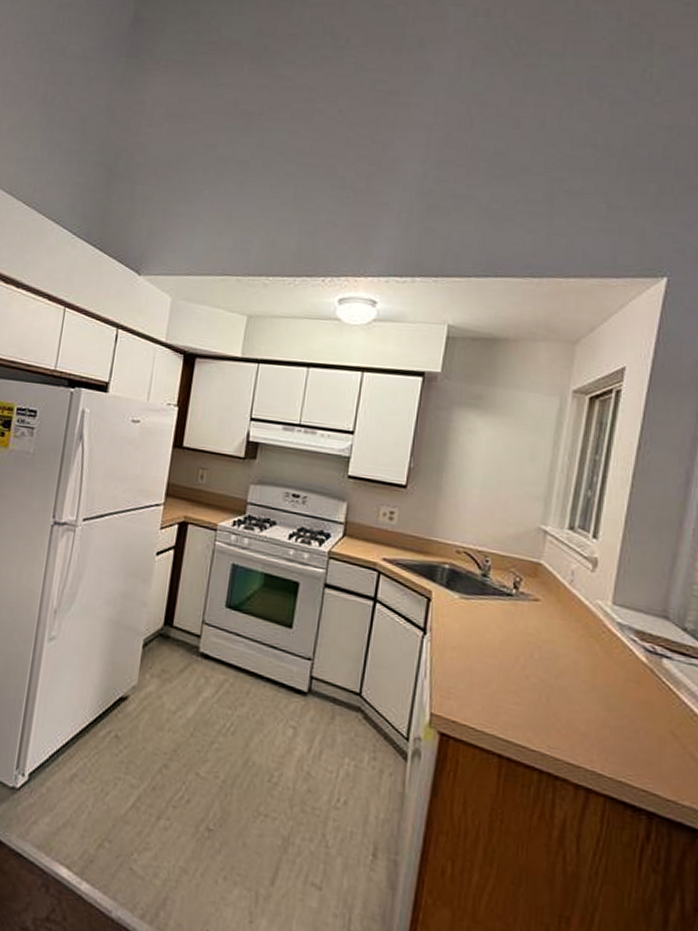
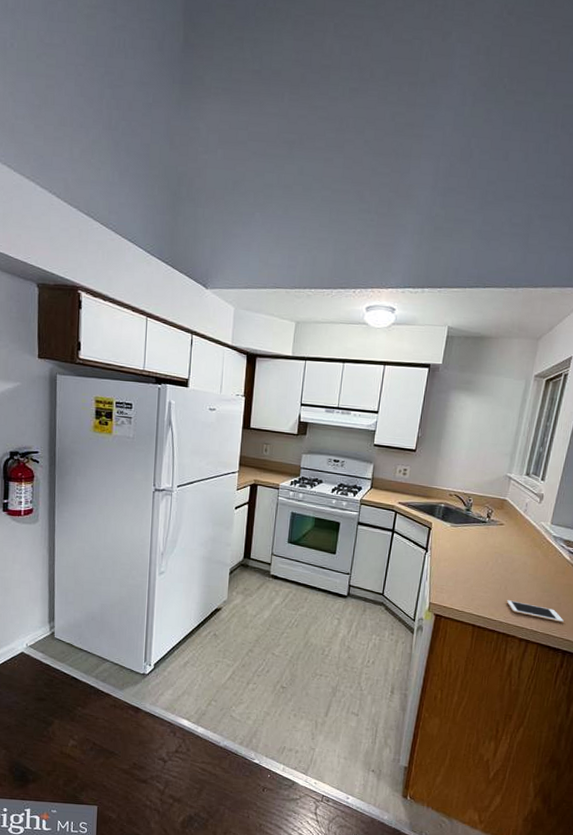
cell phone: none [550,719,645,764] -> present [506,600,564,623]

